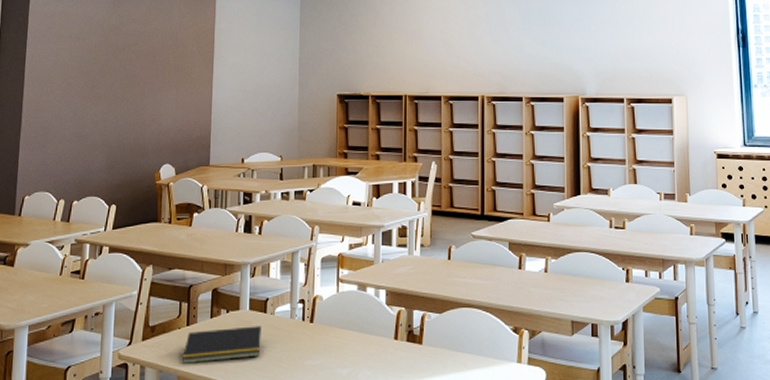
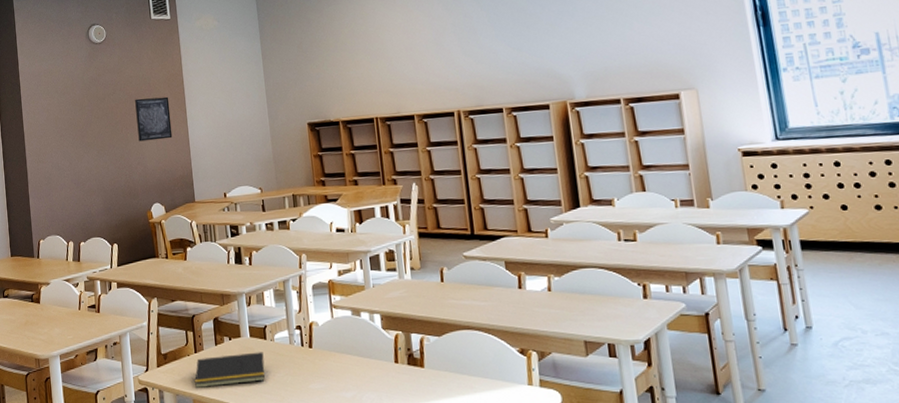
wall art: none [156,53,196,98] -> present [135,96,173,142]

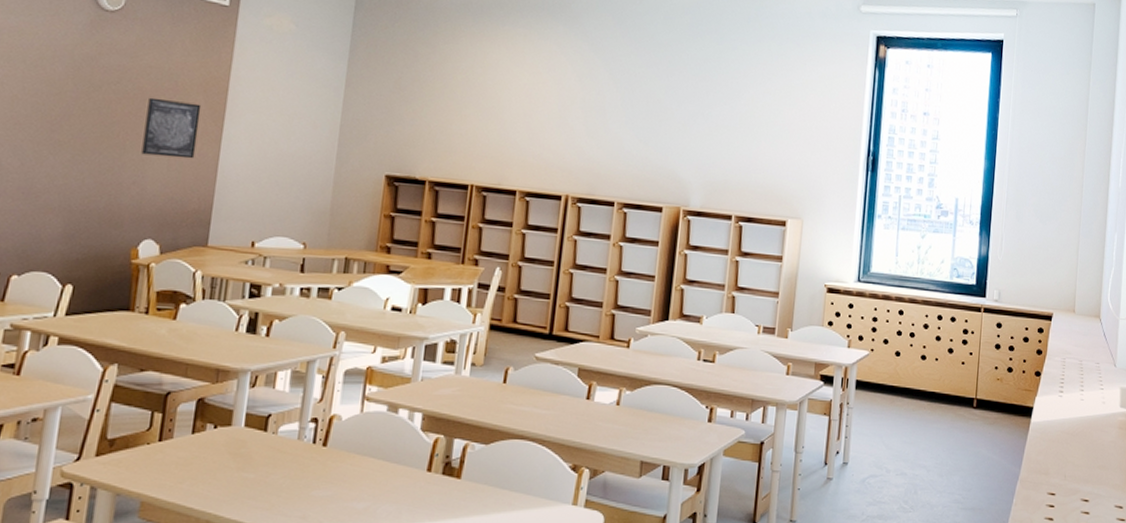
notepad: present [195,352,265,389] -> none [148,446,259,488]

